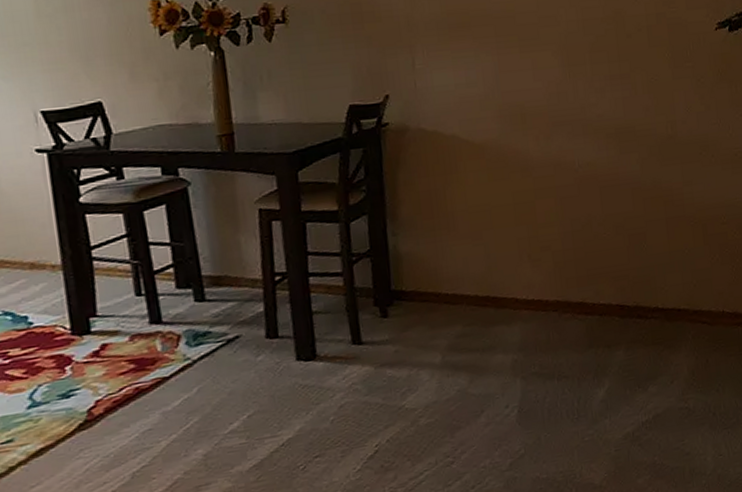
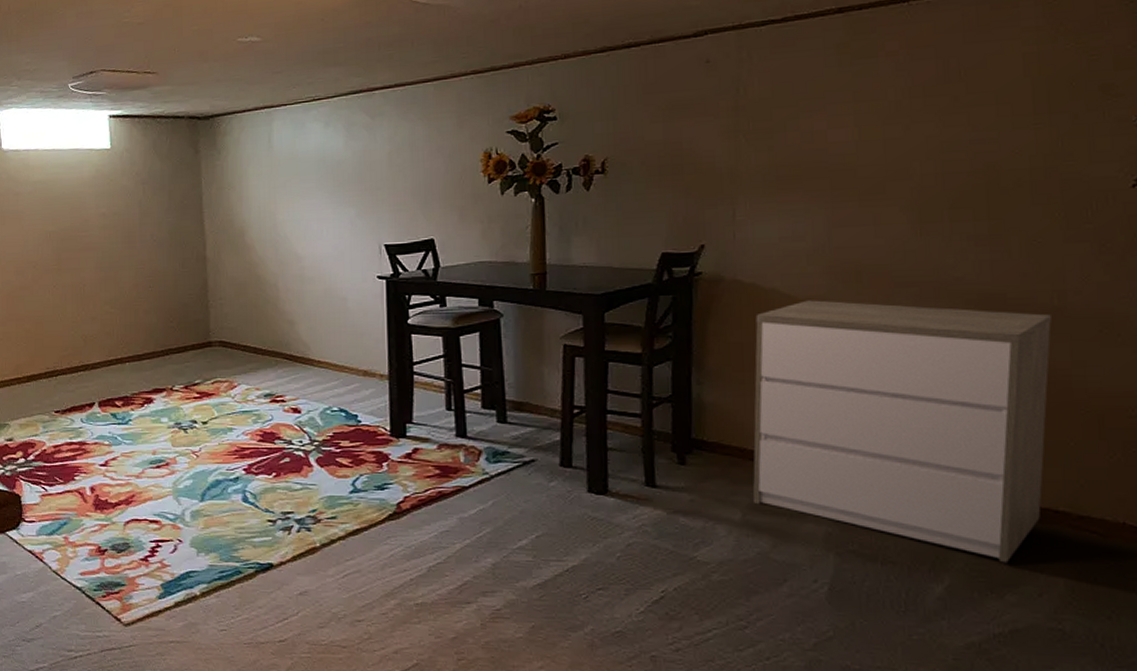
dresser: none [440,142,669,361] -> present [752,300,1052,563]

